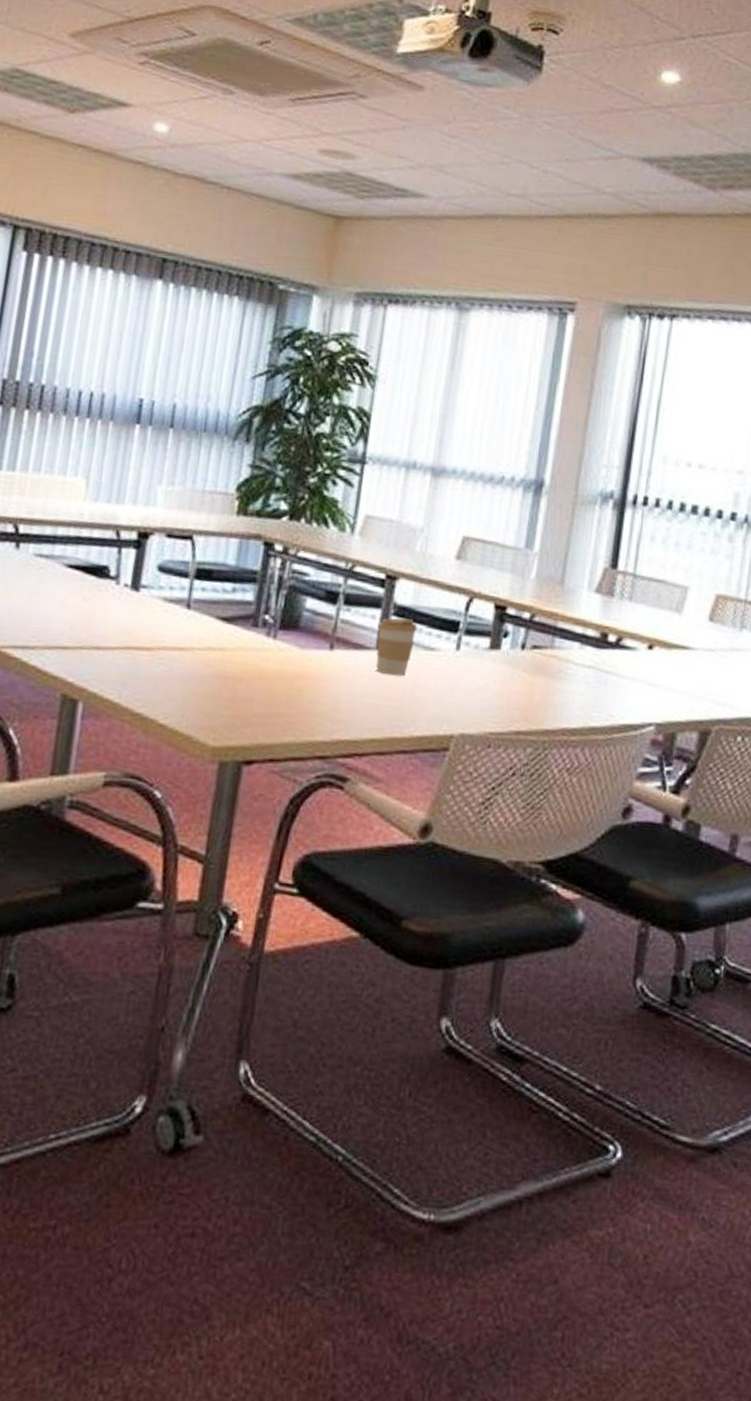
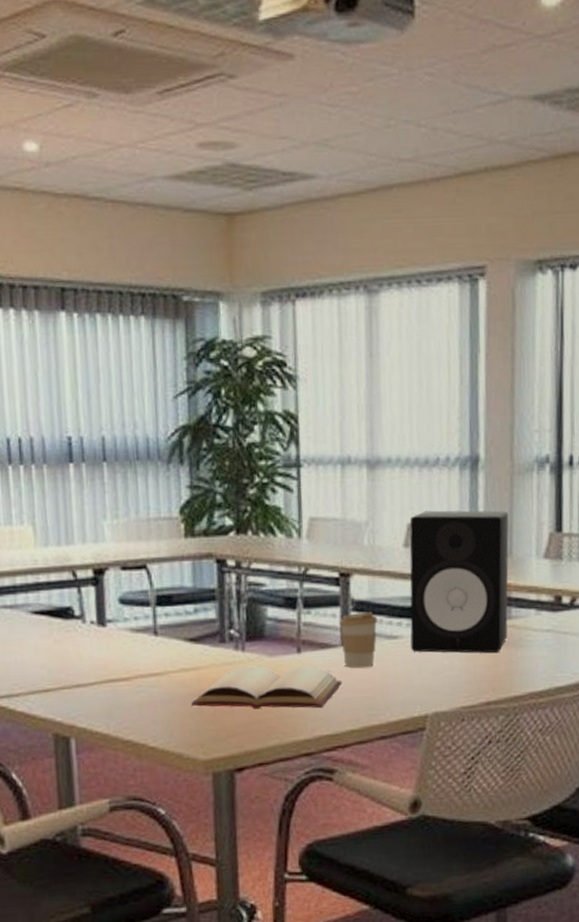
bible: none [211,654,370,710] -> present [192,665,342,709]
speaker: none [447,526,566,682] -> present [409,510,509,654]

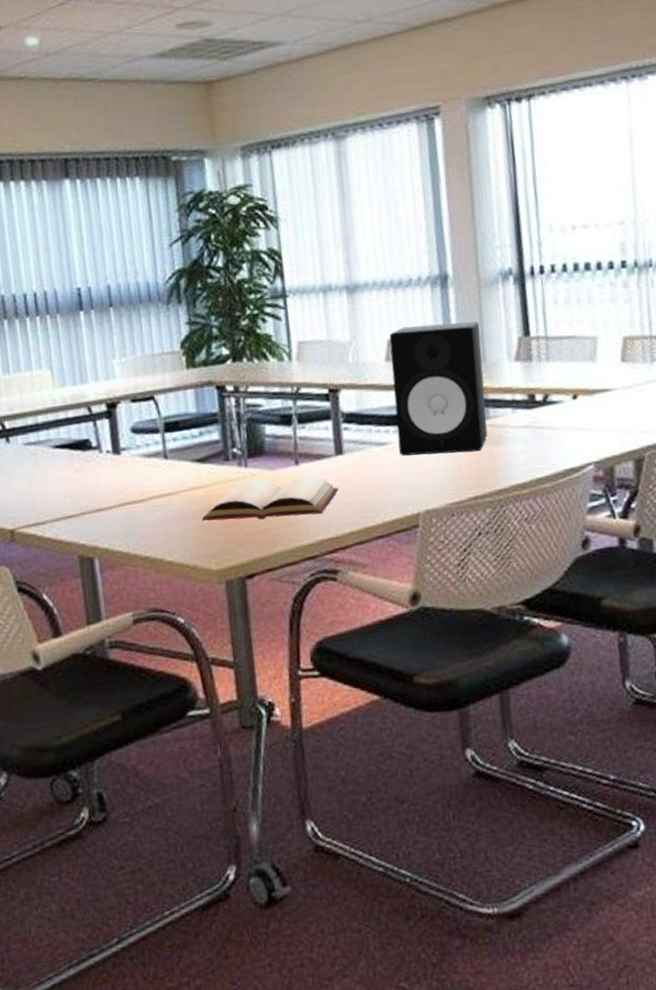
coffee cup: present [339,612,378,669] -> none [331,422,367,475]

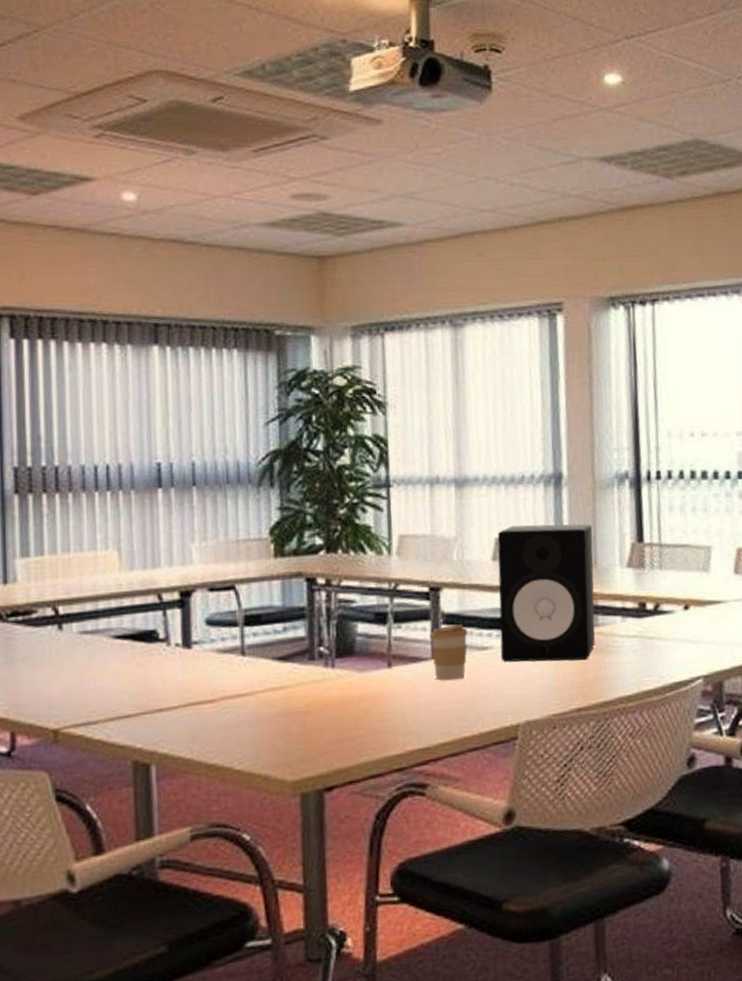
bible: present [202,476,339,521] -> none [279,680,433,726]
coffee cup: none [331,422,367,475] -> present [429,624,468,681]

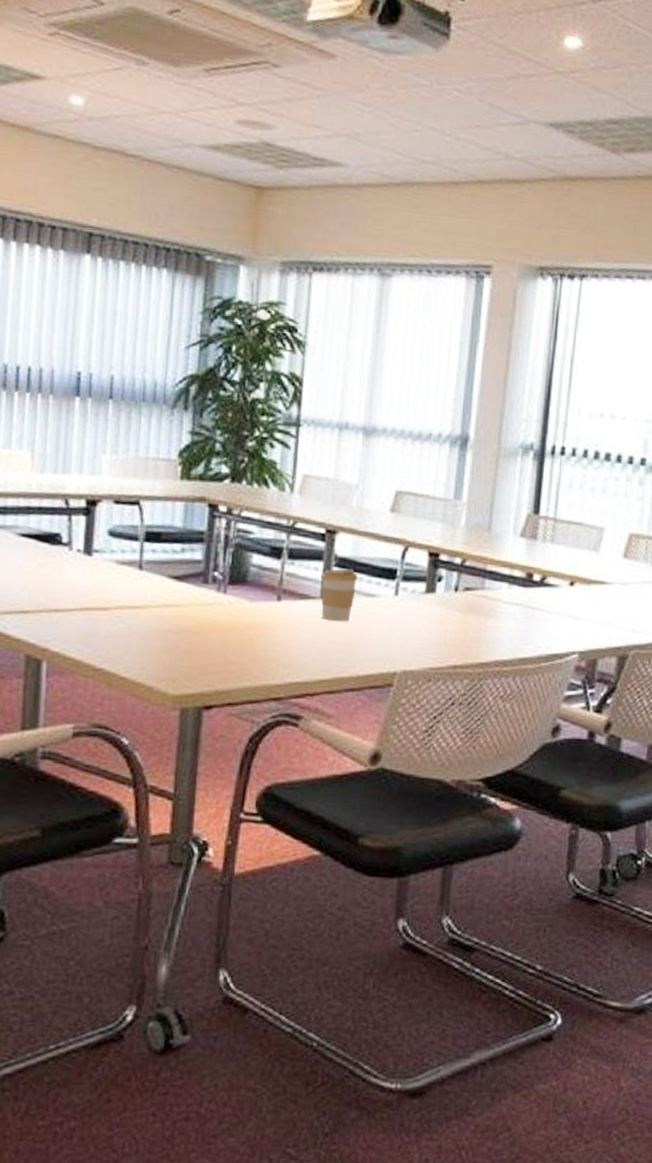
speaker: present [497,523,595,662] -> none [387,480,492,621]

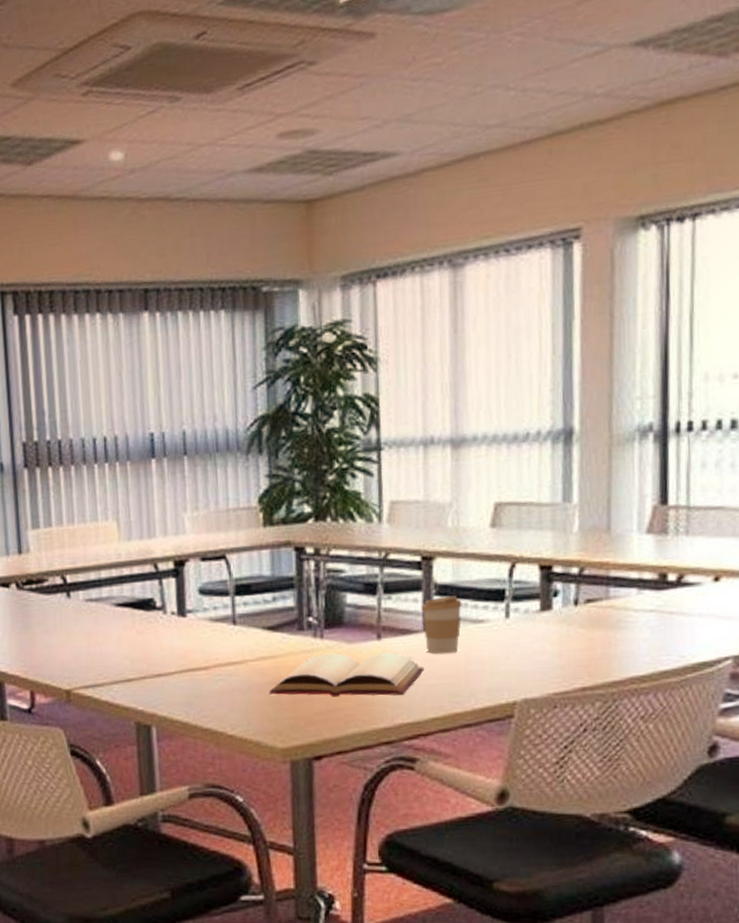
bible: none [168,608,317,655] -> present [270,652,424,697]

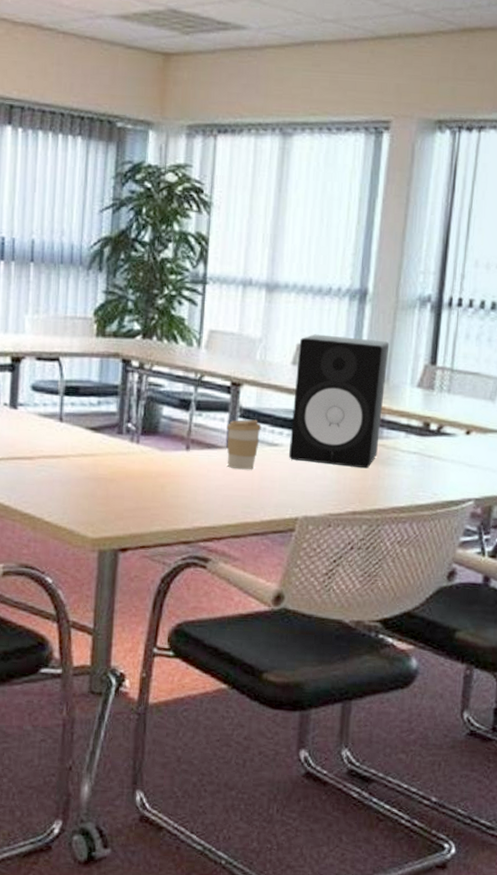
bible: present [270,652,424,697] -> none [86,457,224,501]
speaker: none [497,484,607,637] -> present [289,334,390,469]

